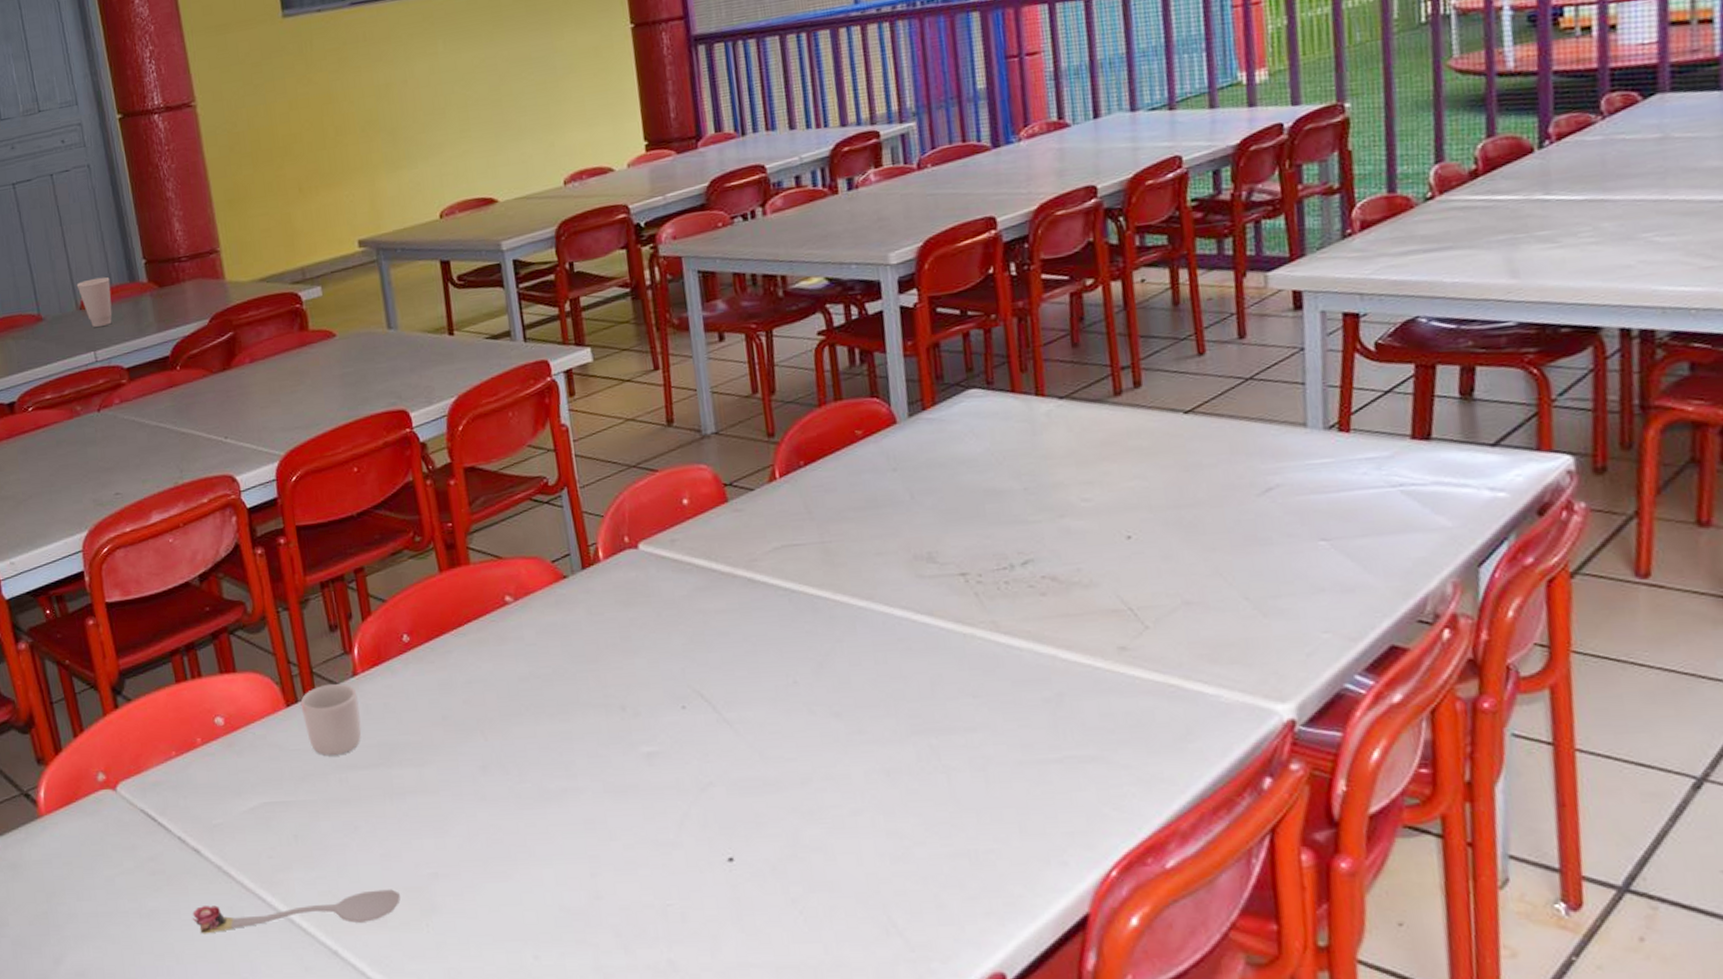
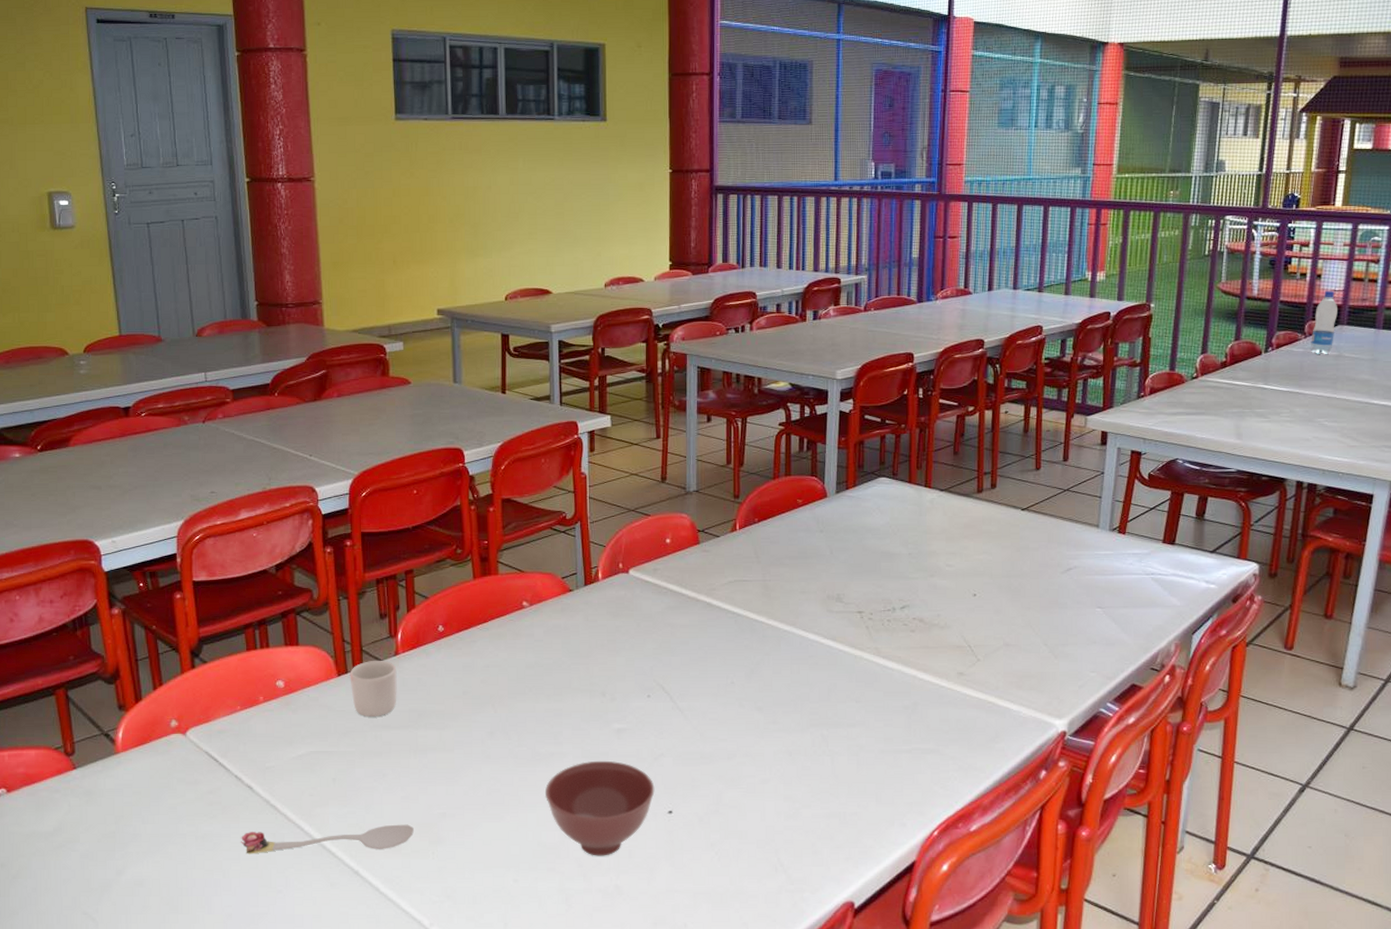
cup: present [76,277,113,327] -> none [195,311,225,352]
bowl: none [560,795,707,922] -> present [544,760,655,856]
bottle: none [1613,44,1653,141] -> present [1311,290,1337,355]

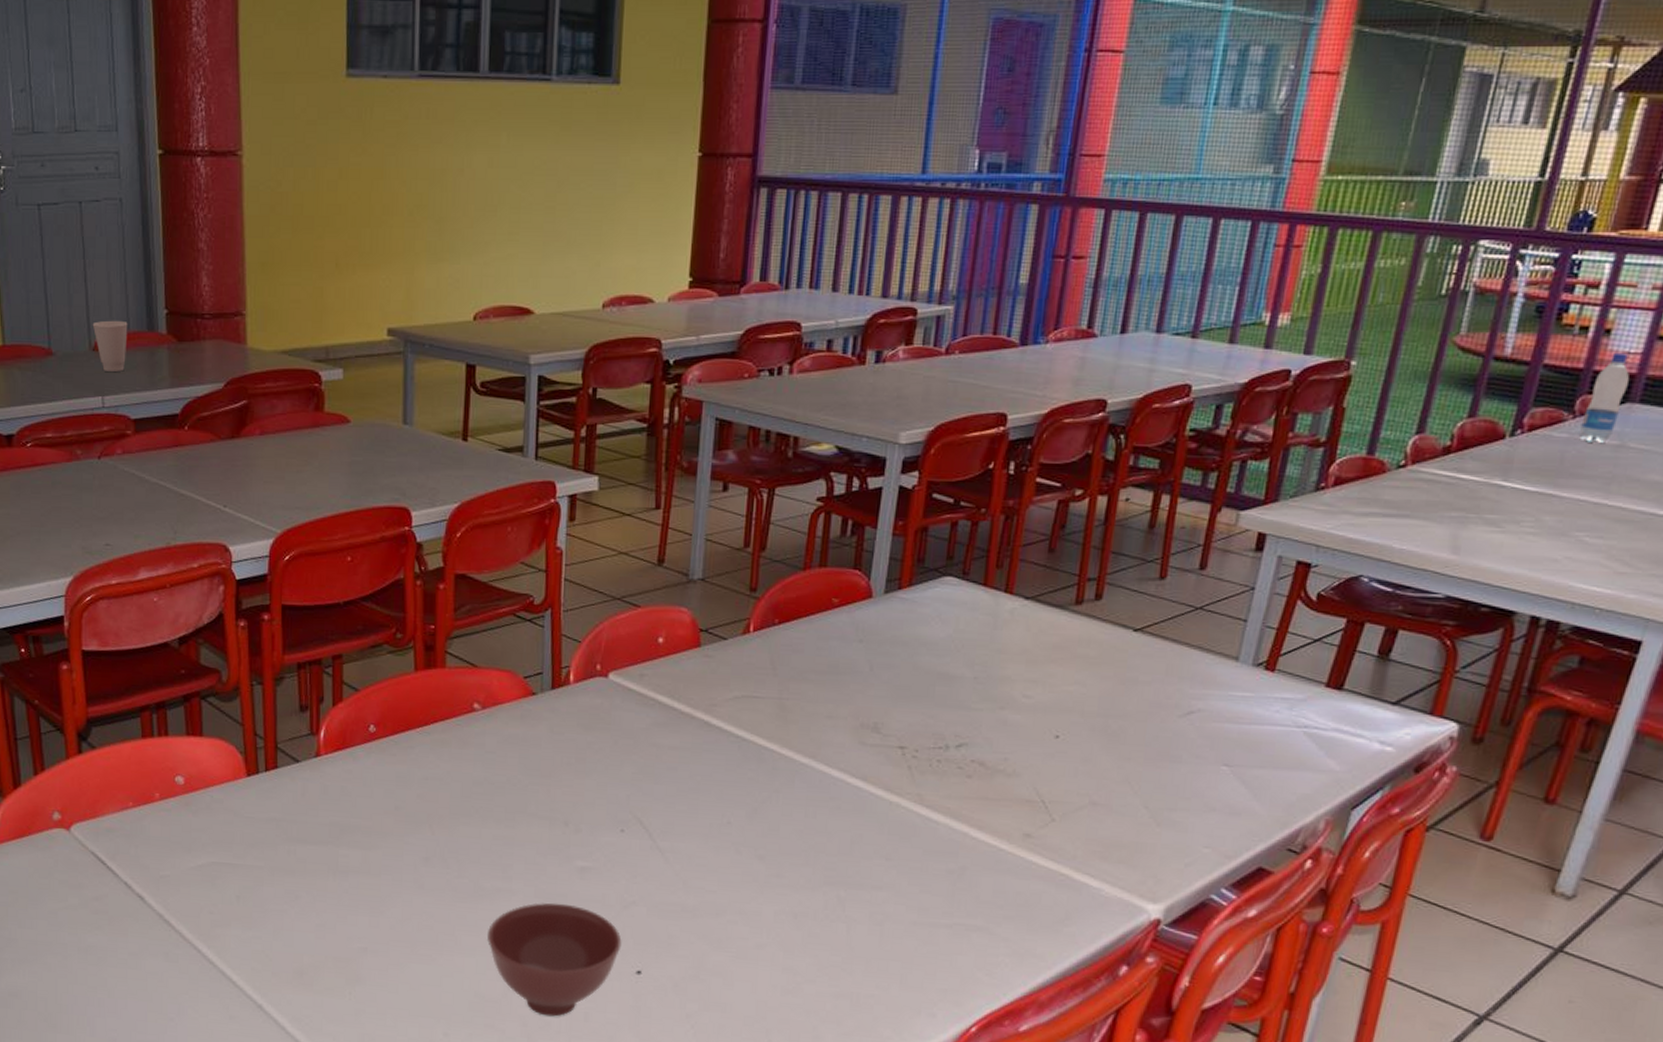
cup: none [195,311,225,352] -> present [92,320,128,372]
spoon: present [240,824,414,854] -> none [128,948,329,983]
cup: present [350,660,397,718] -> none [261,760,317,829]

